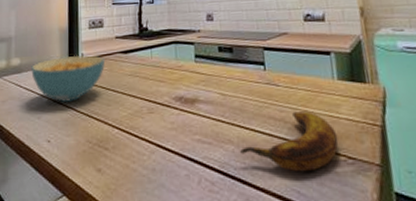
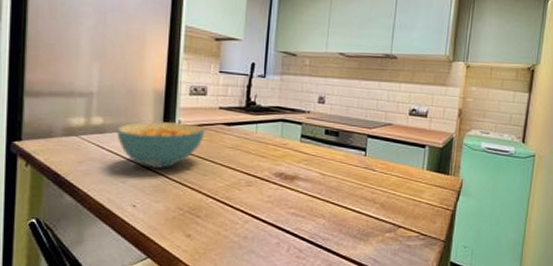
banana: present [239,111,339,172] -> none [329,194,416,244]

